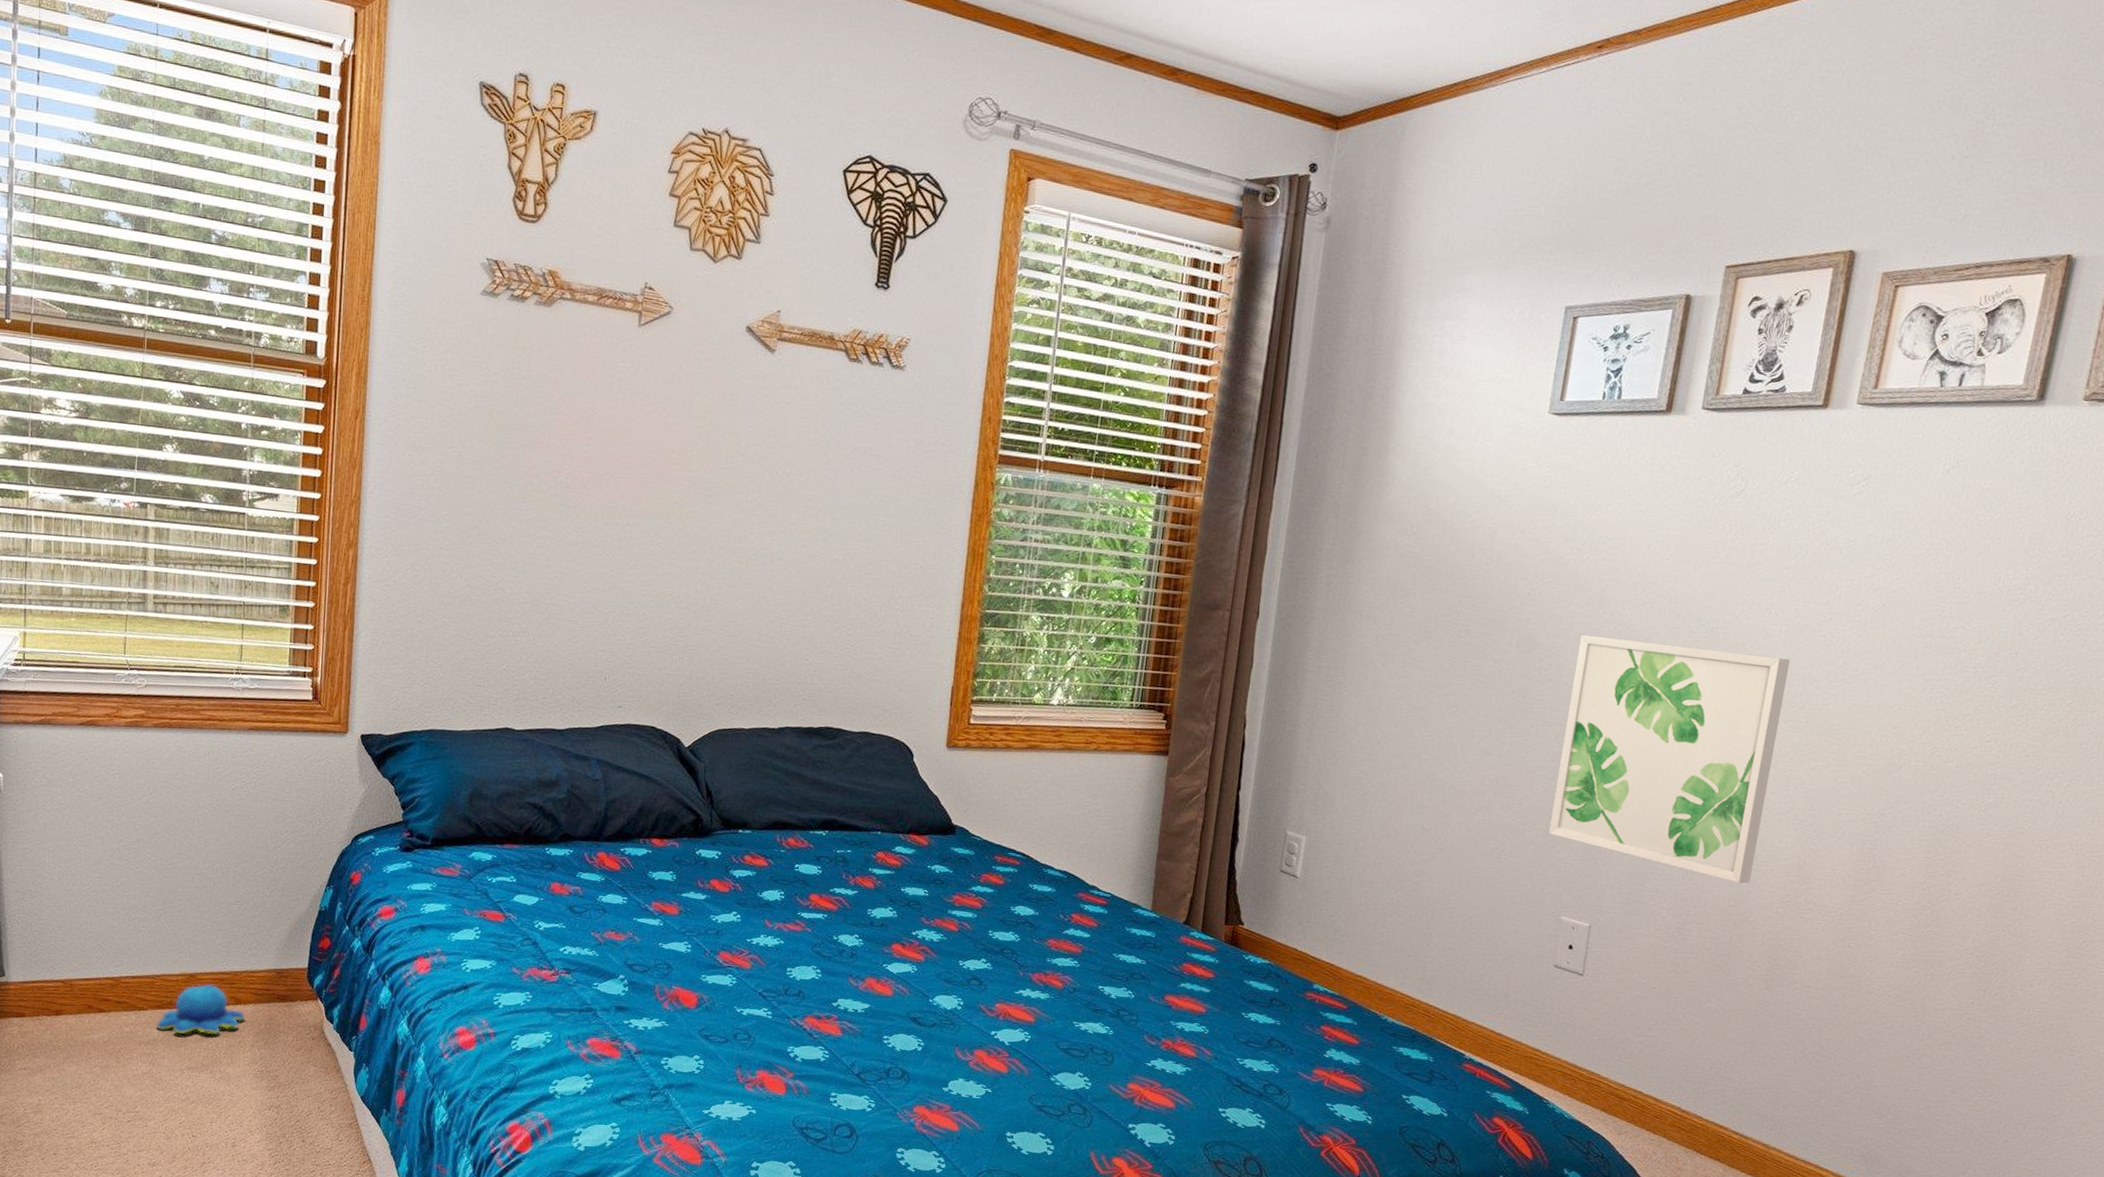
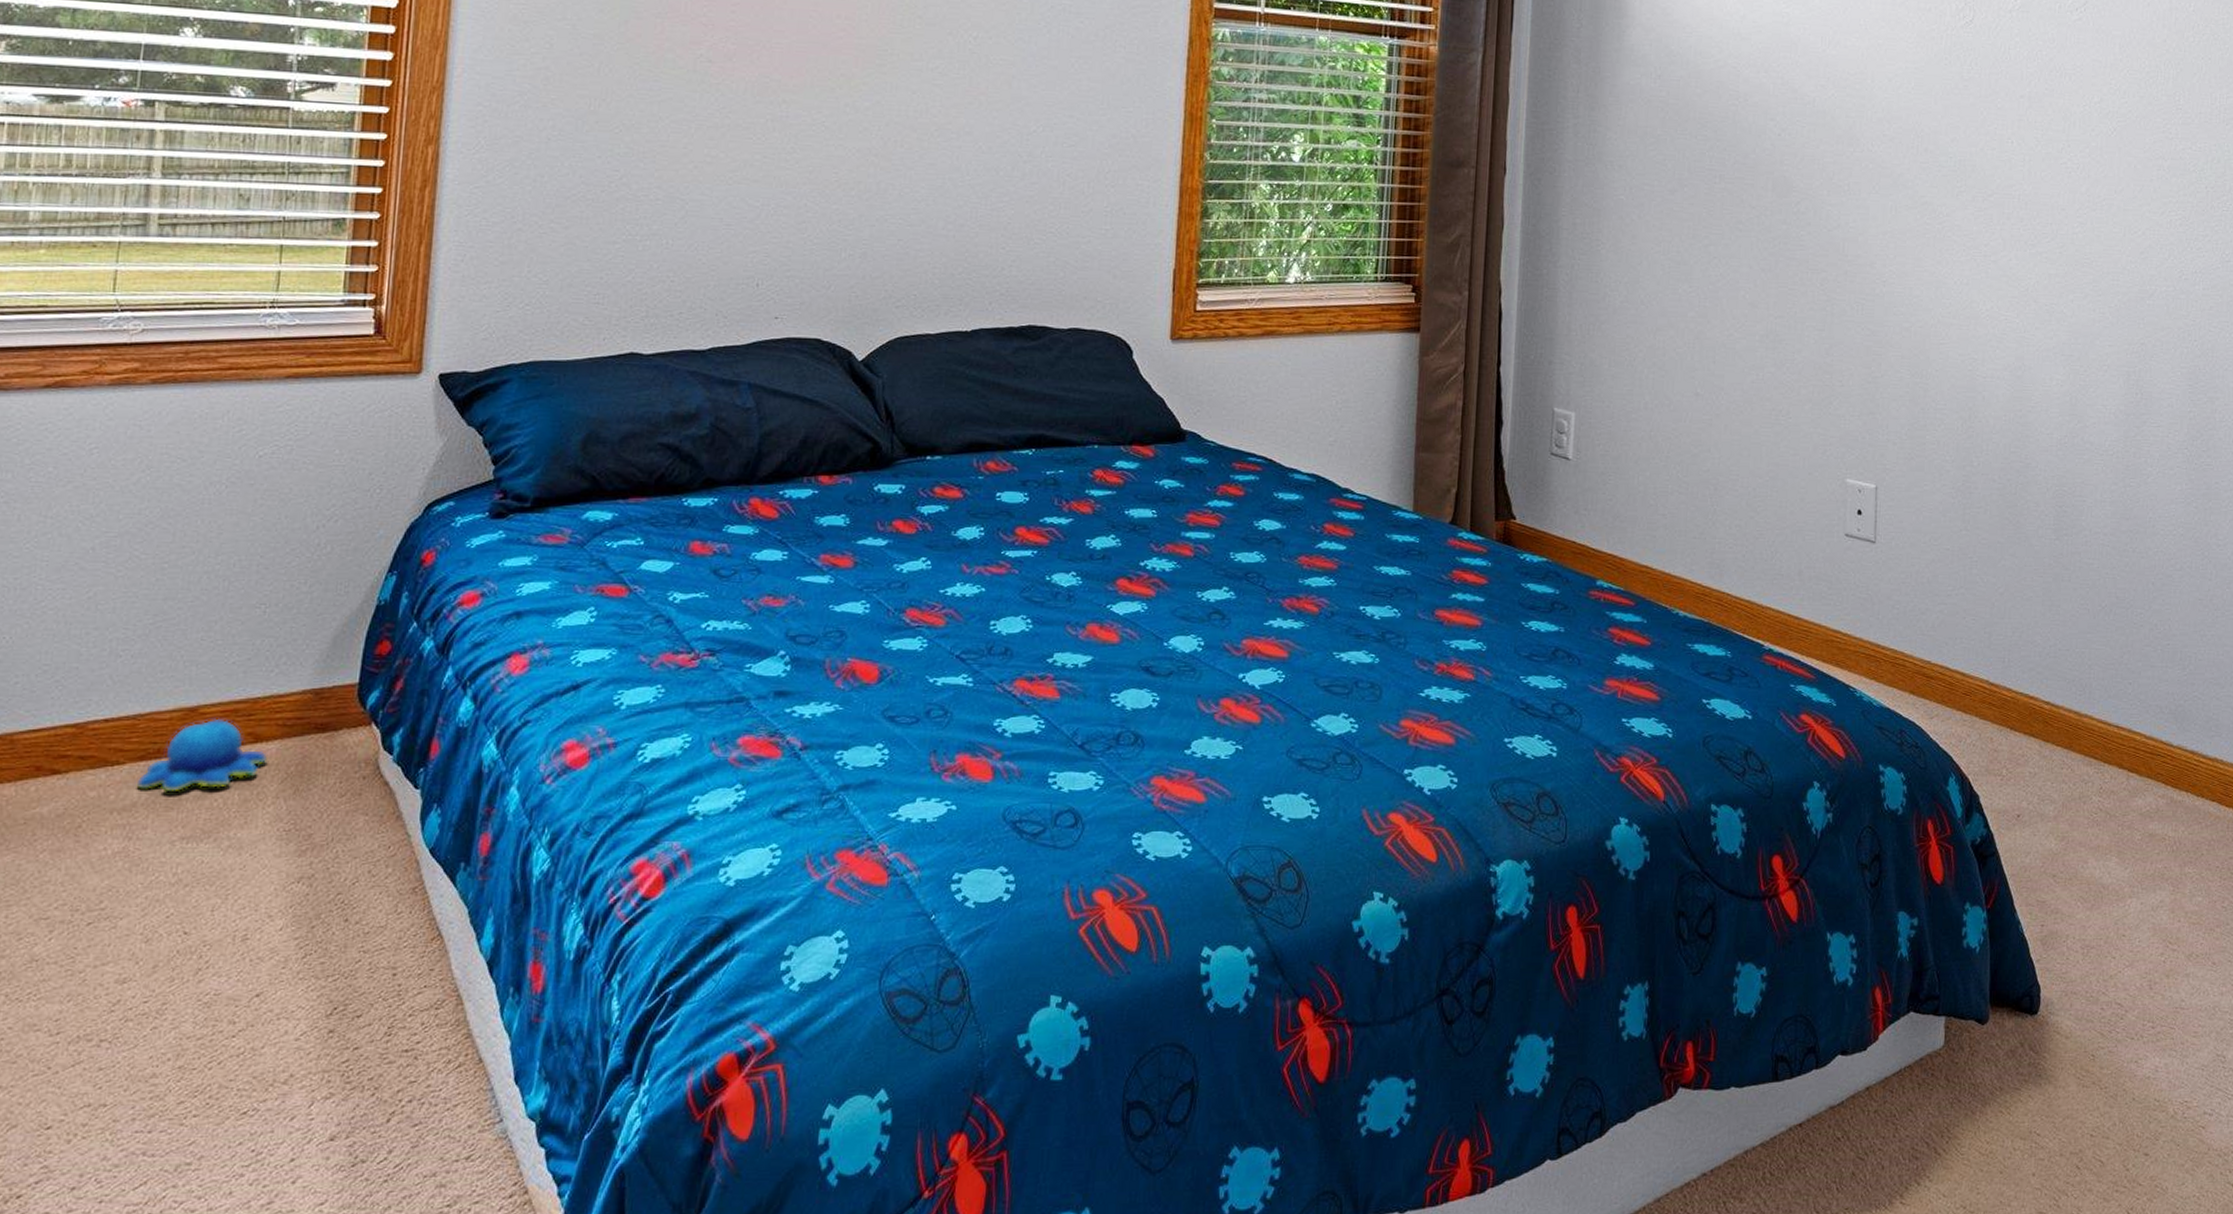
wall art: present [1549,634,1791,884] -> none [1825,174,2037,428]

